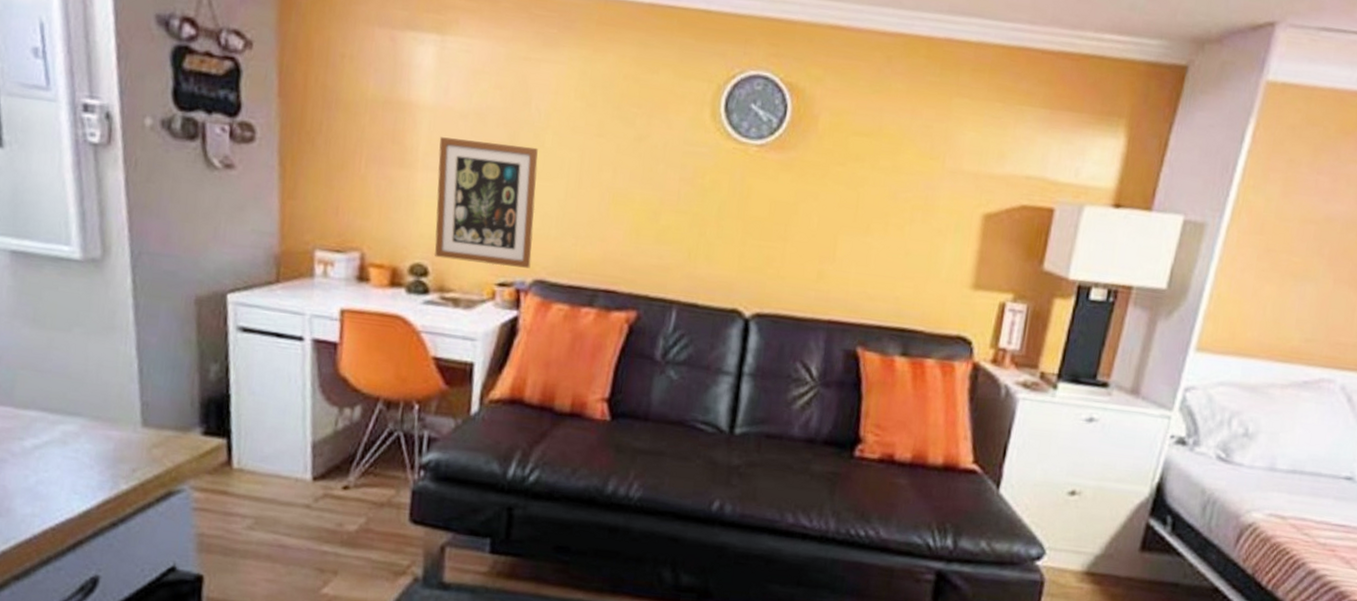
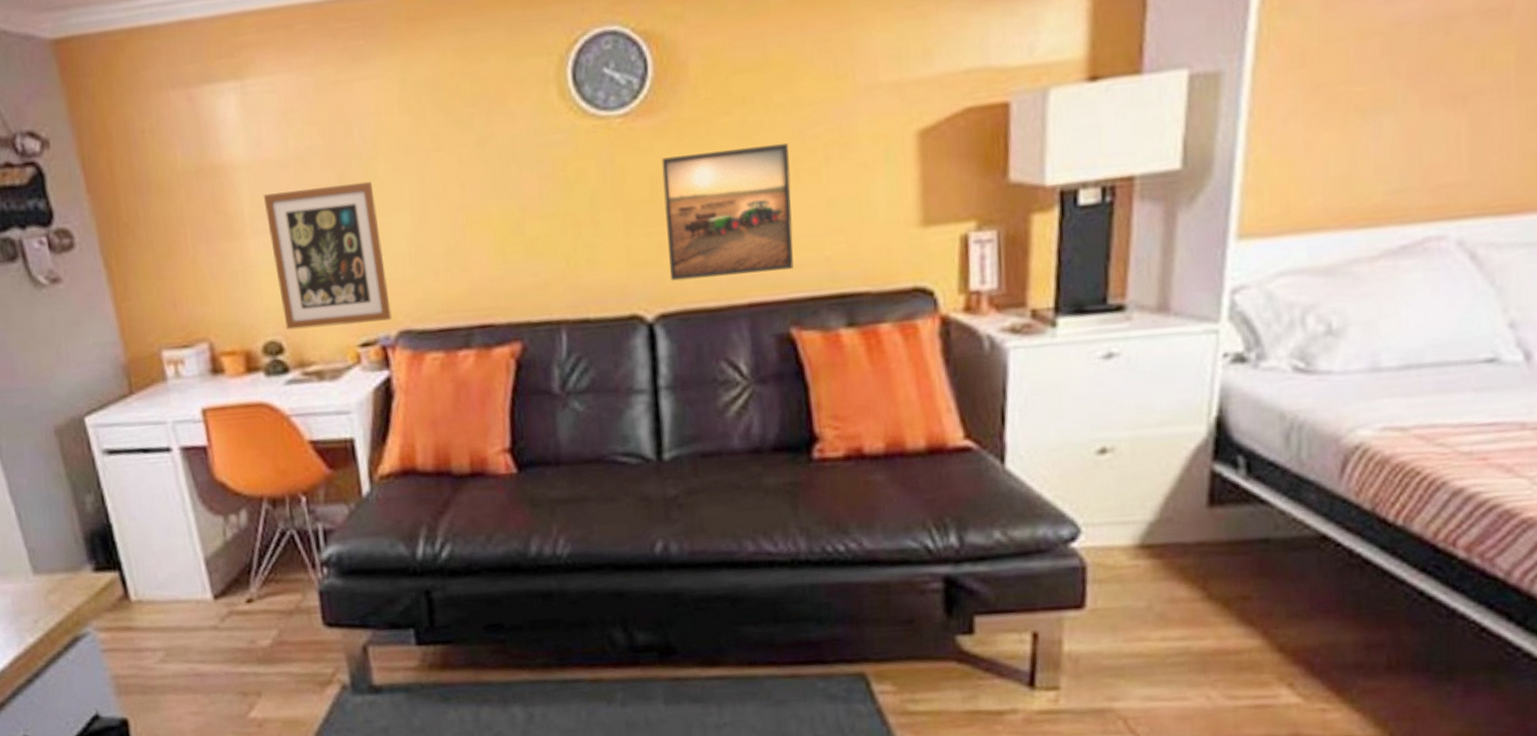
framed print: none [770,188,885,300] -> present [661,143,794,281]

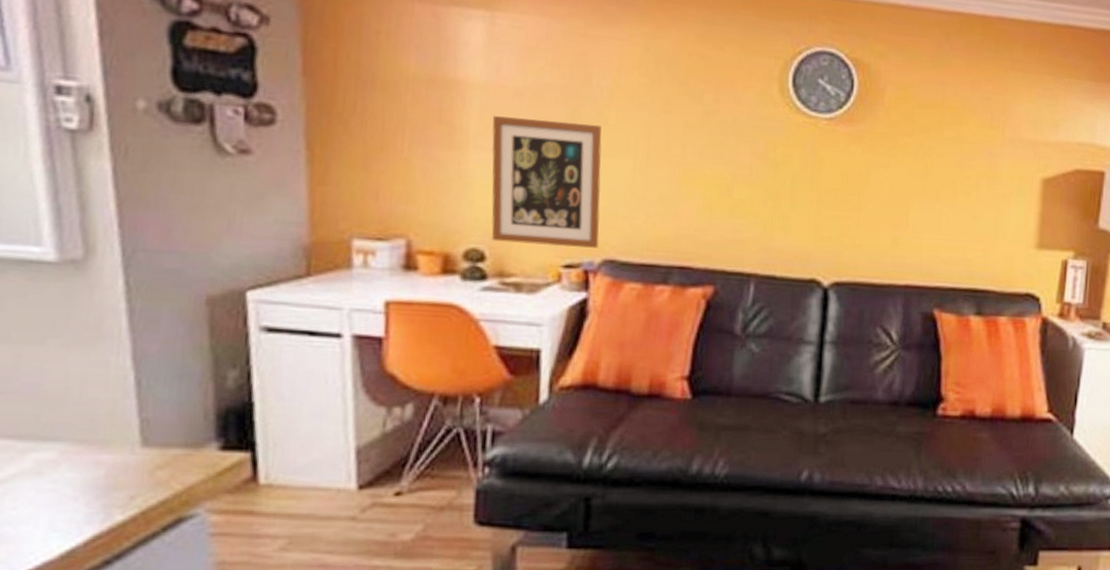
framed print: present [661,143,794,281] -> none [846,159,952,263]

